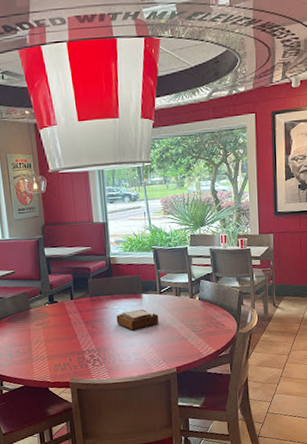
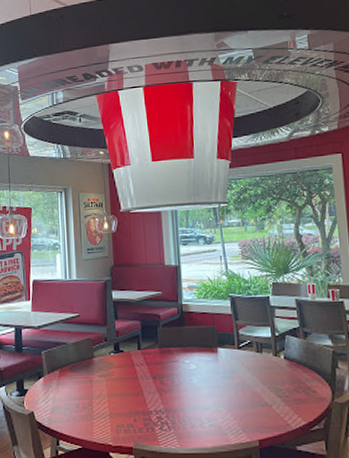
napkin holder: present [116,309,159,330] -> none [188,365,238,390]

